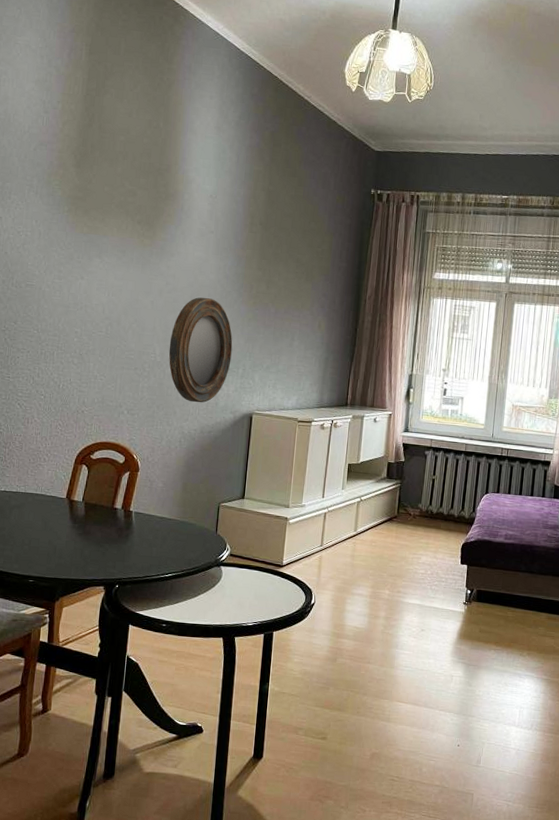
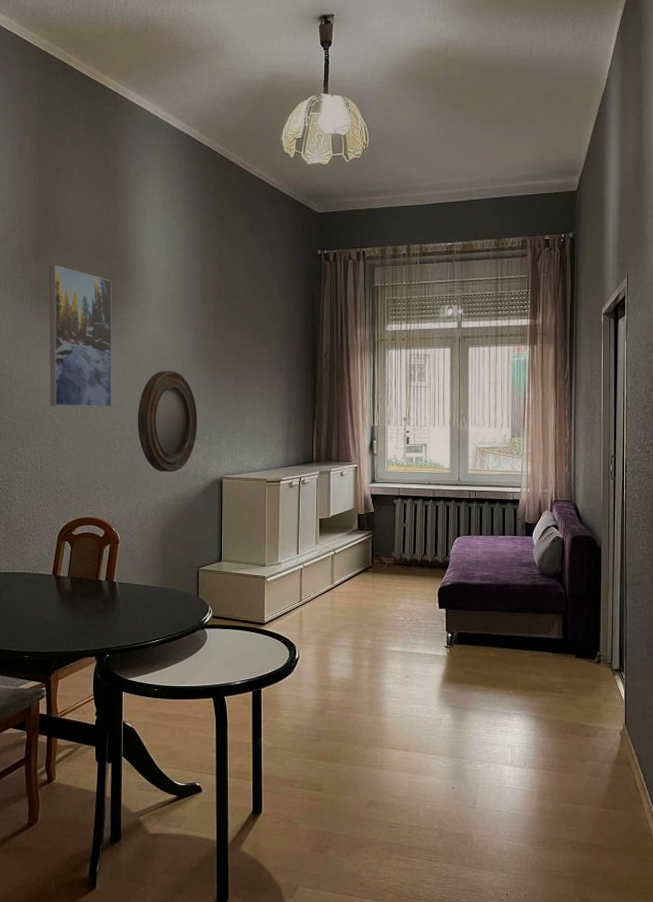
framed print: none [78,175,155,331] -> present [49,264,112,408]

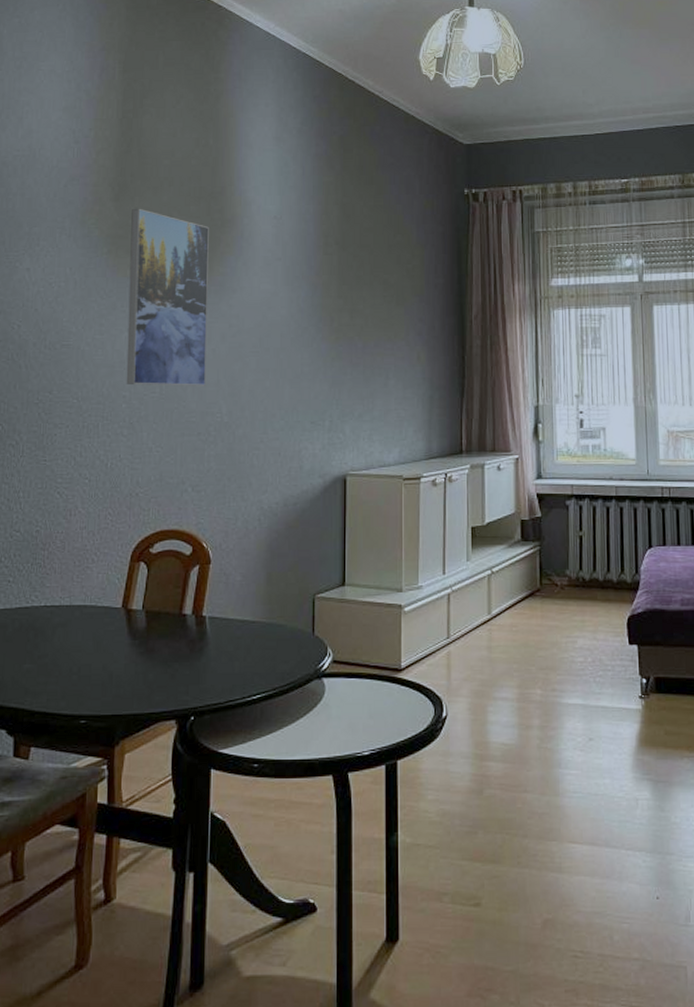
home mirror: present [137,371,197,473] -> none [237,338,315,469]

